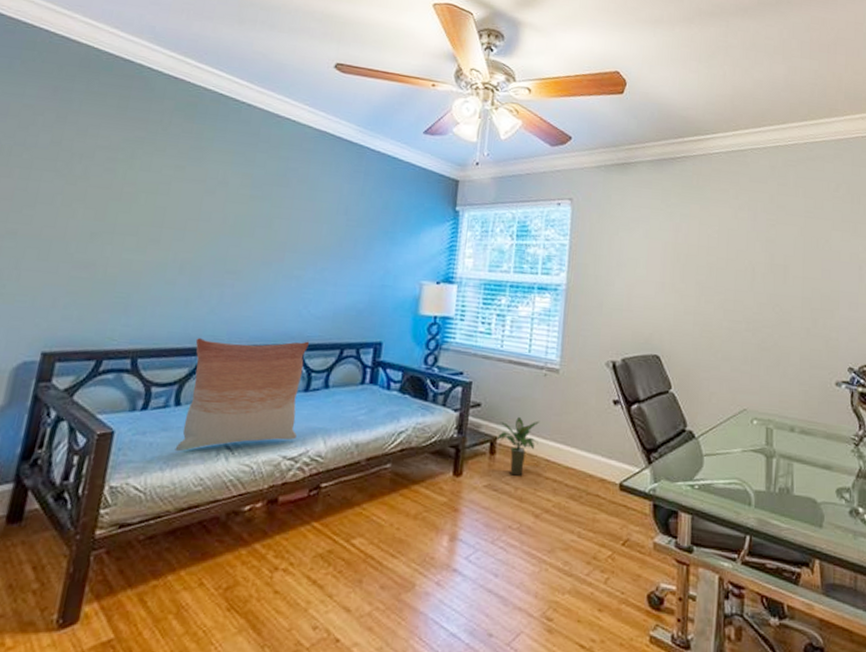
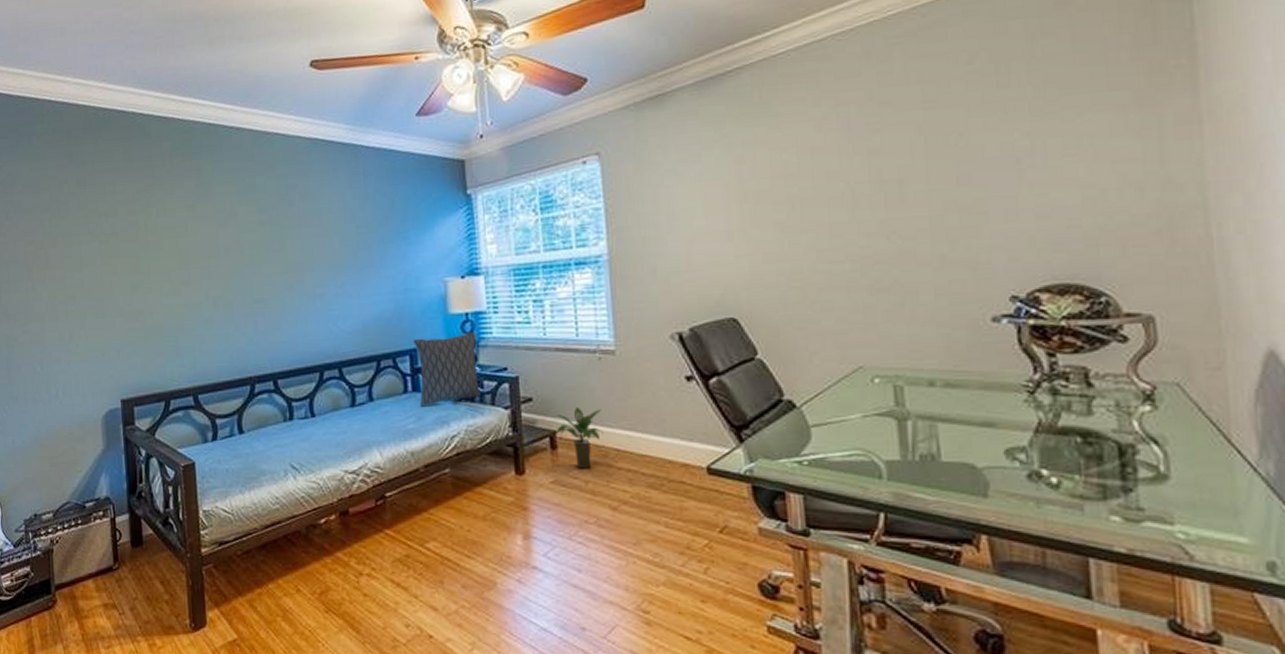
pillow: present [175,338,310,452] -> none [243,357,354,475]
pillow: none [375,334,441,400] -> present [413,331,482,407]

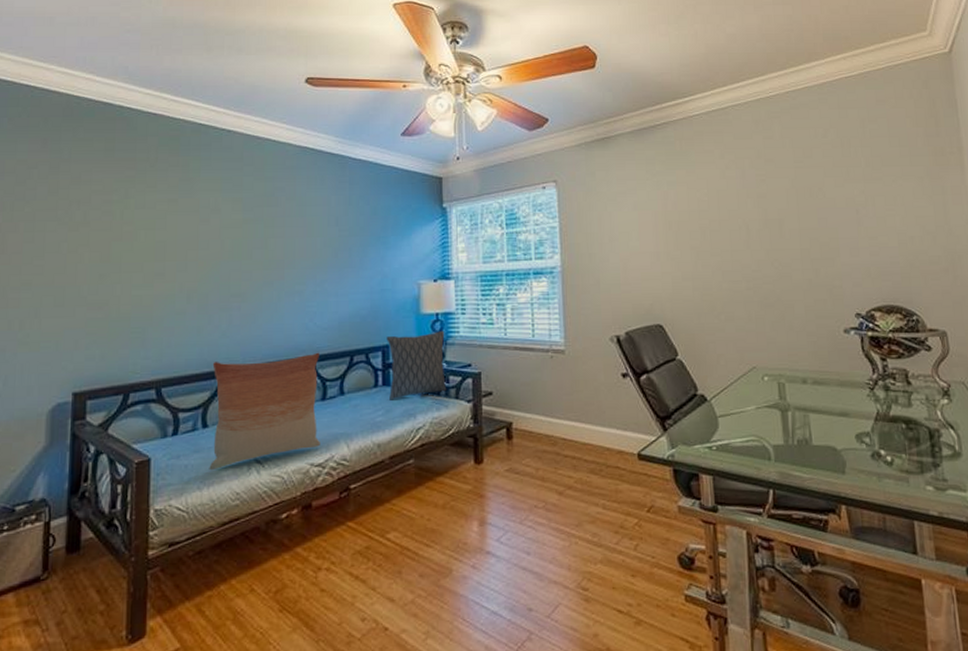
pillow: none [243,357,354,475] -> present [209,352,321,471]
potted plant: present [554,406,604,469] -> none [511,400,553,457]

